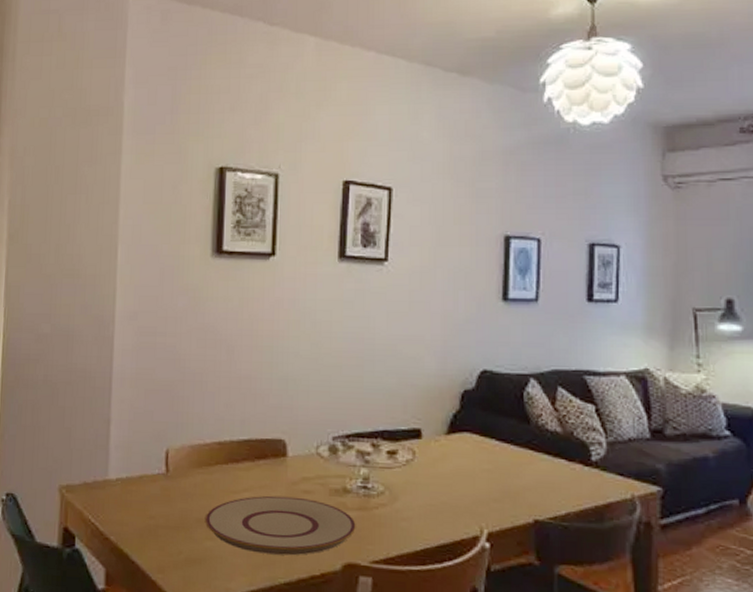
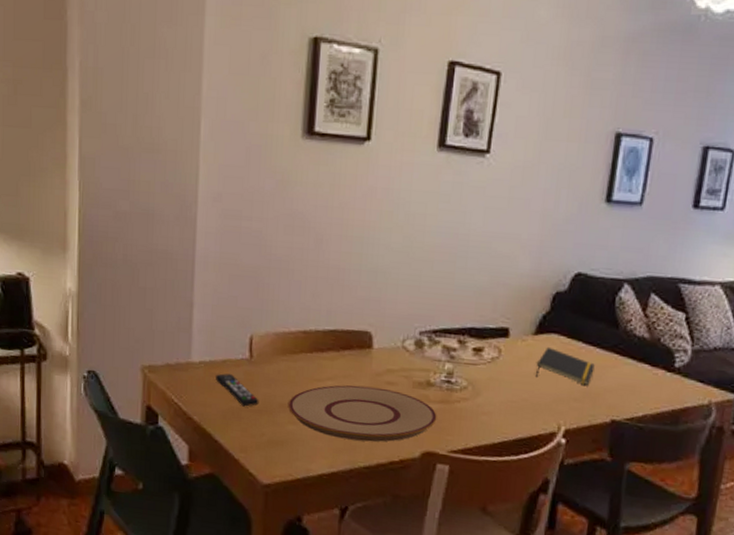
remote control: none [132,490,176,524] -> present [216,373,259,407]
notepad: none [452,446,511,484] -> present [536,346,595,385]

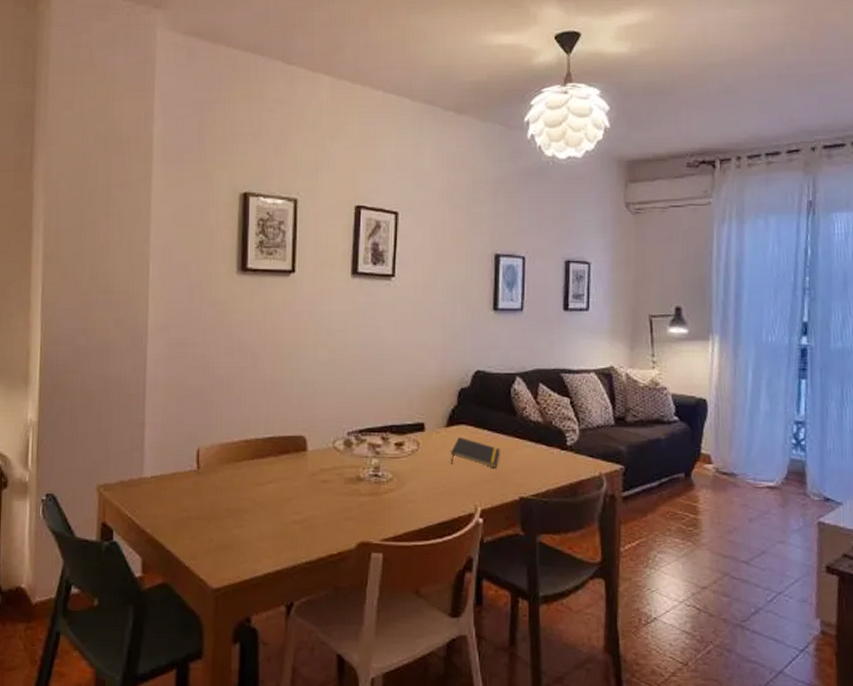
remote control: present [216,373,259,407] -> none [166,486,207,515]
plate: present [287,385,437,442] -> none [233,486,368,538]

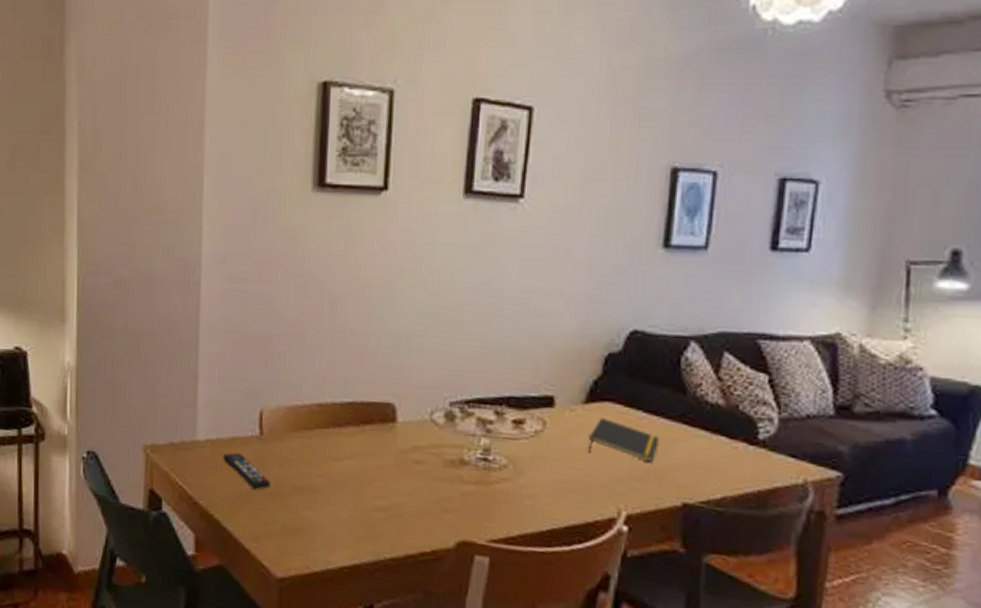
remote control: none [166,486,207,515] -> present [223,453,271,490]

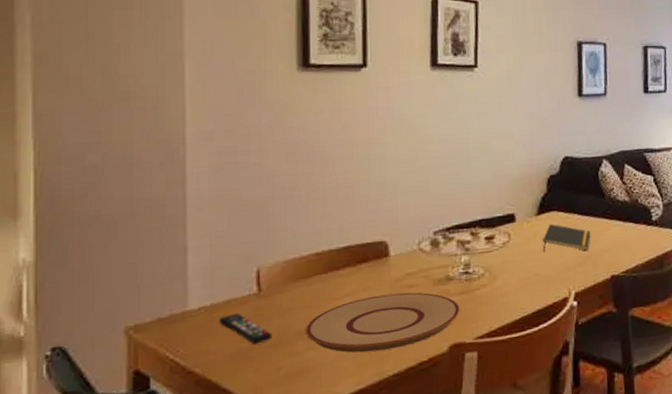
plate: none [302,464,473,530] -> present [305,292,460,353]

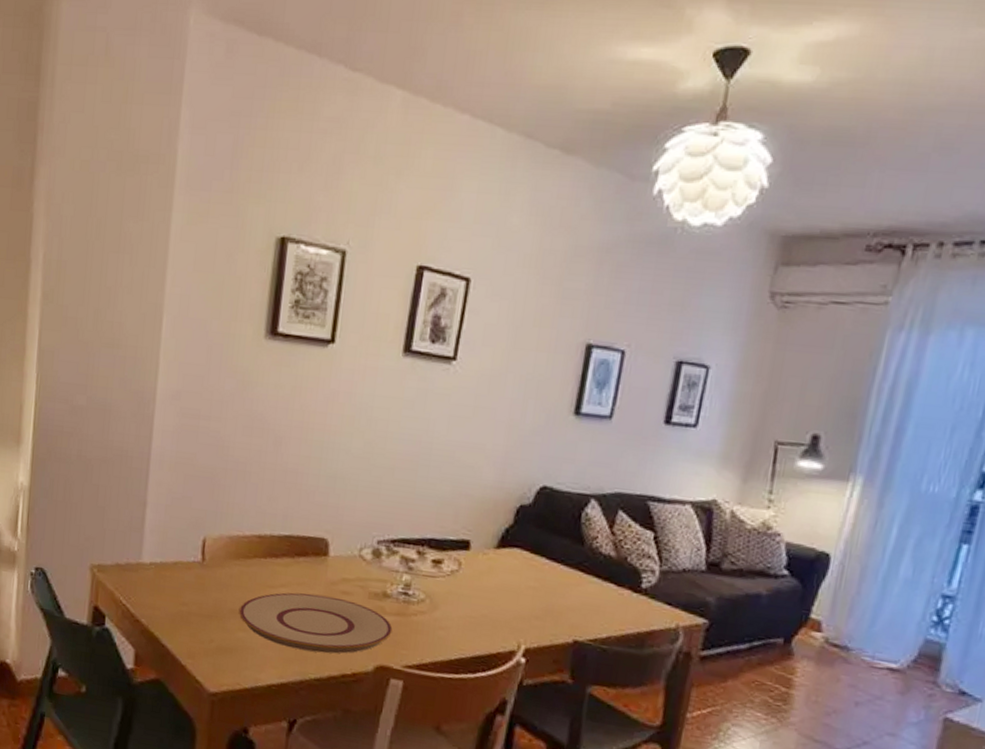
remote control: present [219,313,272,345] -> none [166,576,210,611]
notepad: present [543,223,591,252] -> none [496,561,558,603]

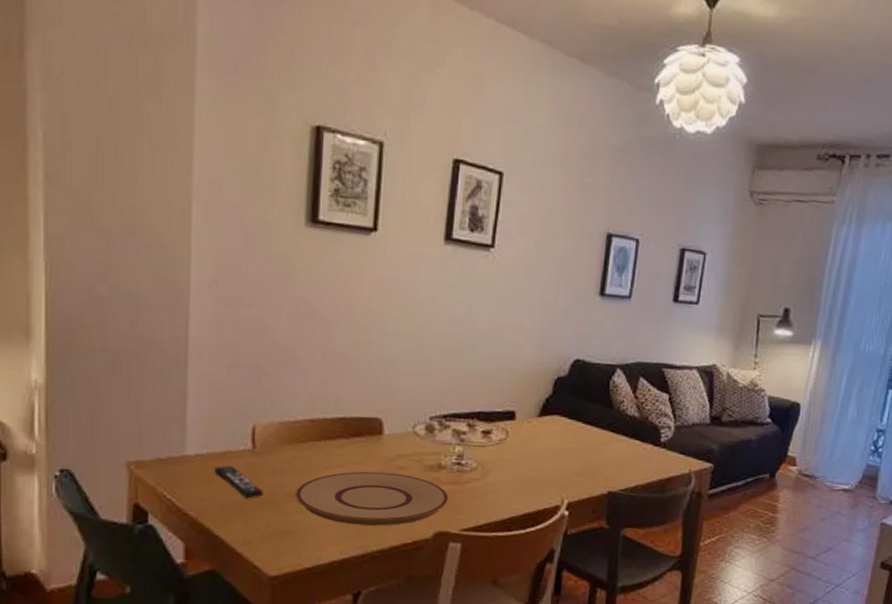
remote control: none [166,576,210,611] -> present [214,466,264,499]

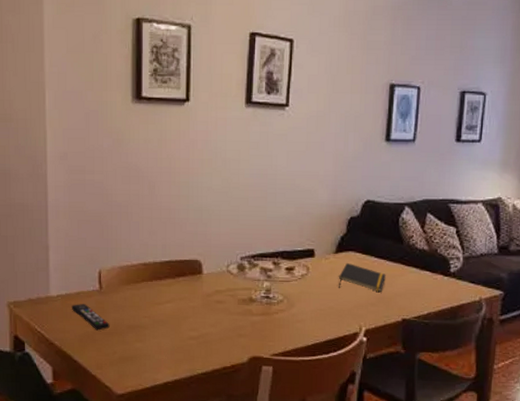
plate: present [295,471,449,526] -> none [134,305,260,352]
notepad: none [541,427,593,461] -> present [339,262,386,292]

